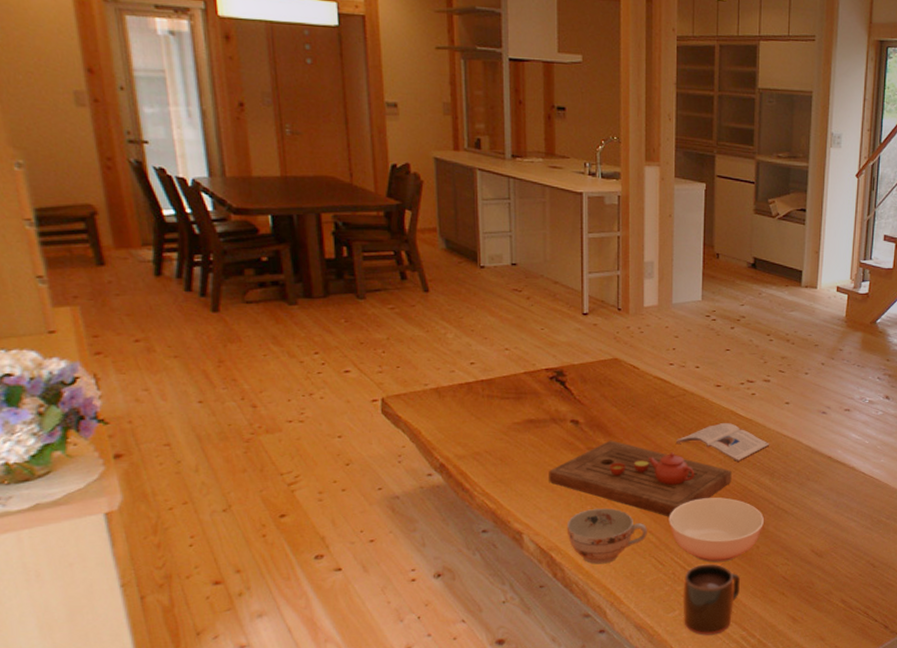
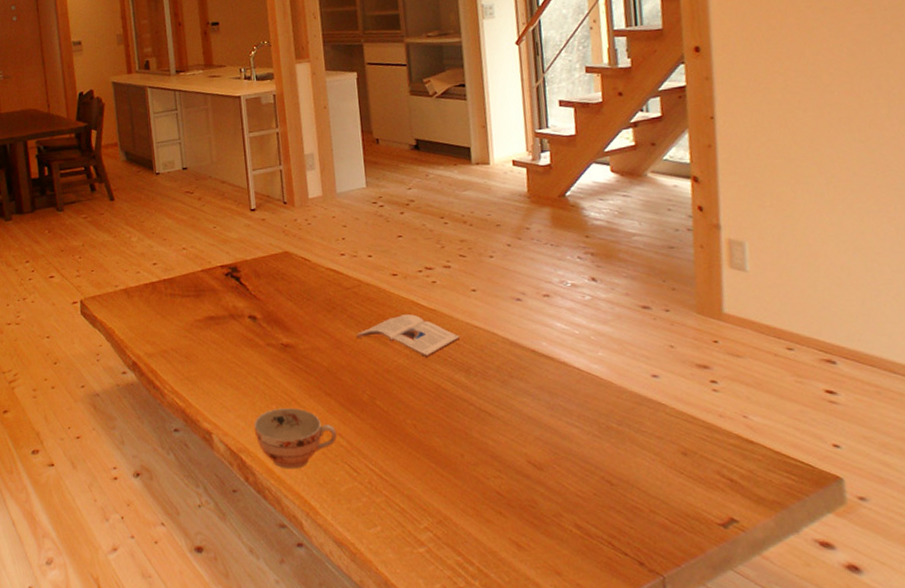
tea set: present [549,440,732,516] -> none [232,335,422,418]
bowl: present [668,497,765,563] -> none [357,397,466,472]
mug: present [683,563,740,635] -> none [382,473,448,558]

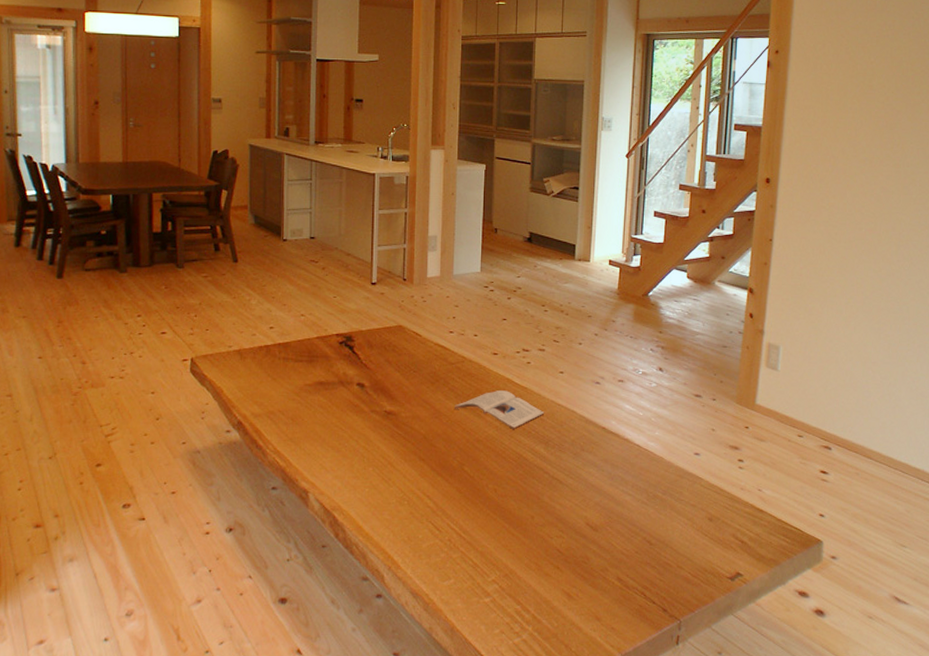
teacup: present [253,407,337,469] -> none [349,470,425,527]

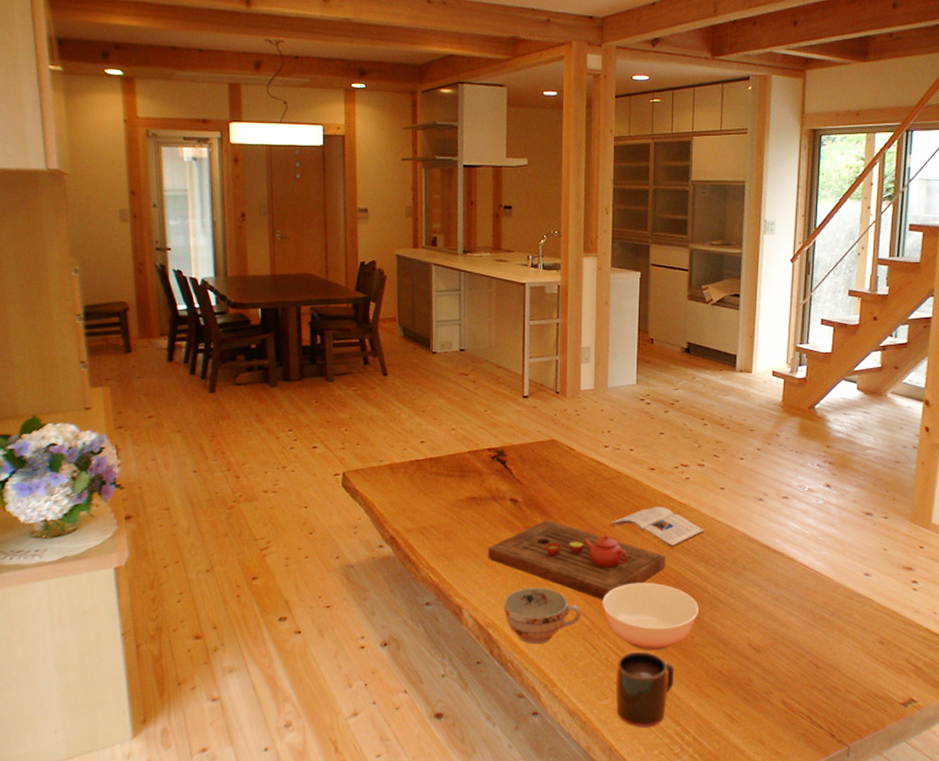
tea set: none [335,404,508,481] -> present [488,520,666,599]
teacup: none [349,470,425,527] -> present [503,587,581,644]
bowl: none [446,465,540,531] -> present [602,583,700,651]
mug: none [458,532,515,607] -> present [615,651,674,727]

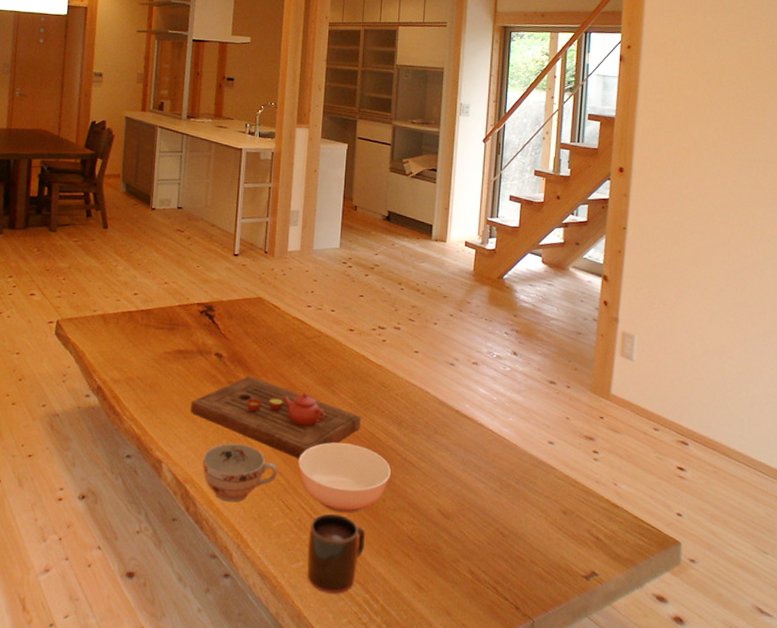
magazine: present [611,507,705,547] -> none [310,367,399,408]

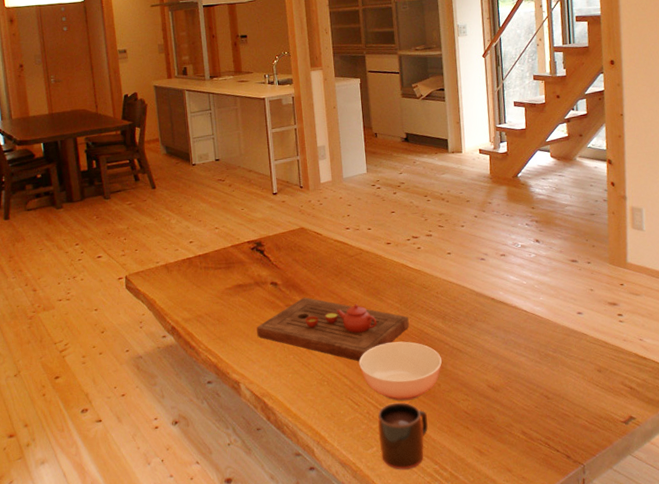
teacup: present [202,443,277,502] -> none [274,356,342,407]

